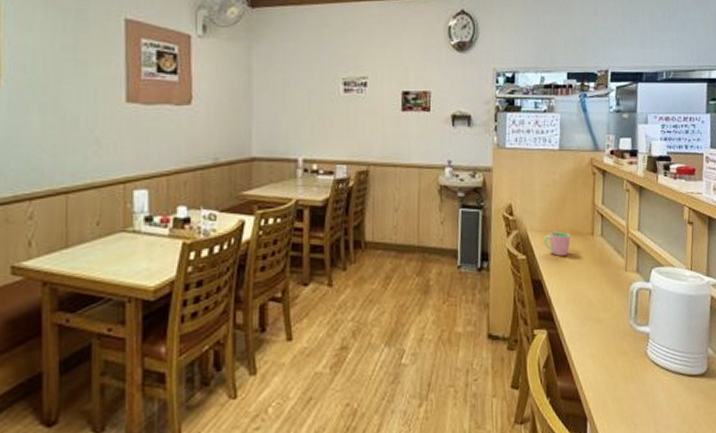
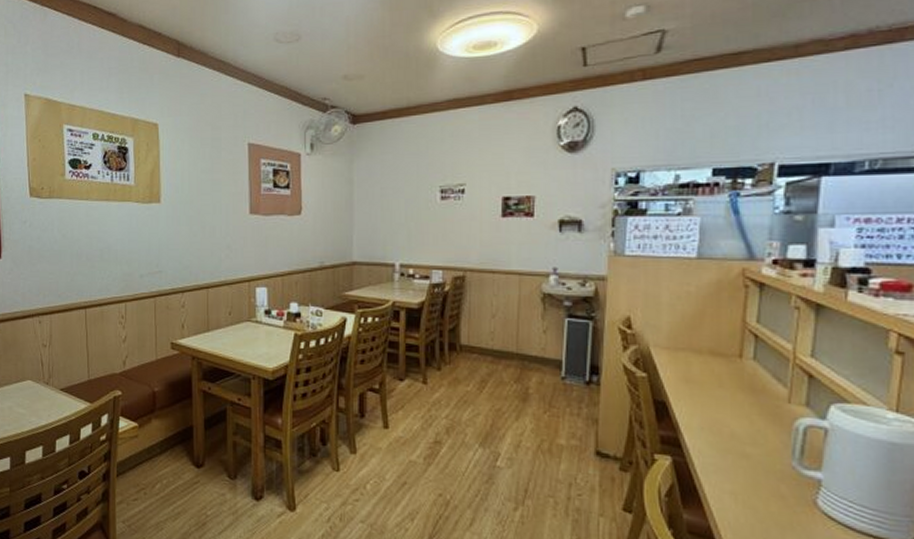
cup: present [543,232,571,256] -> none [671,351,709,378]

